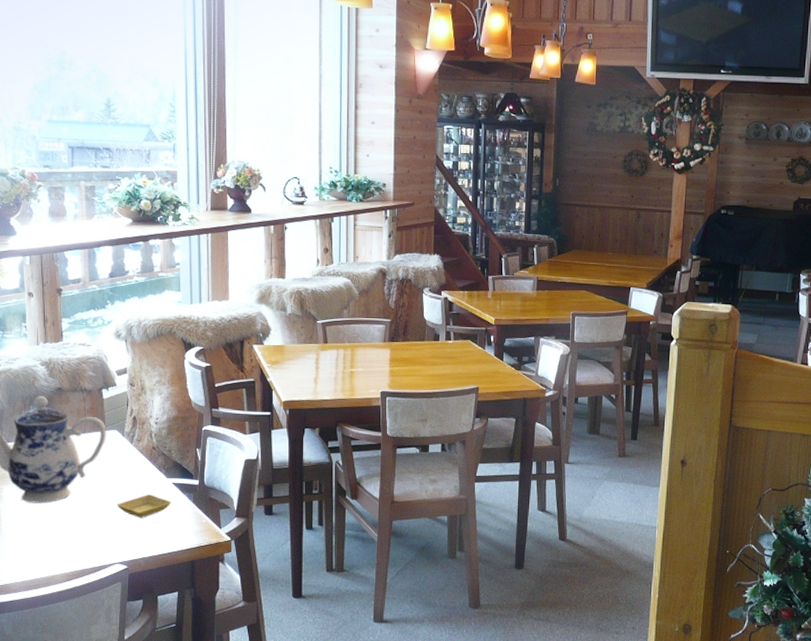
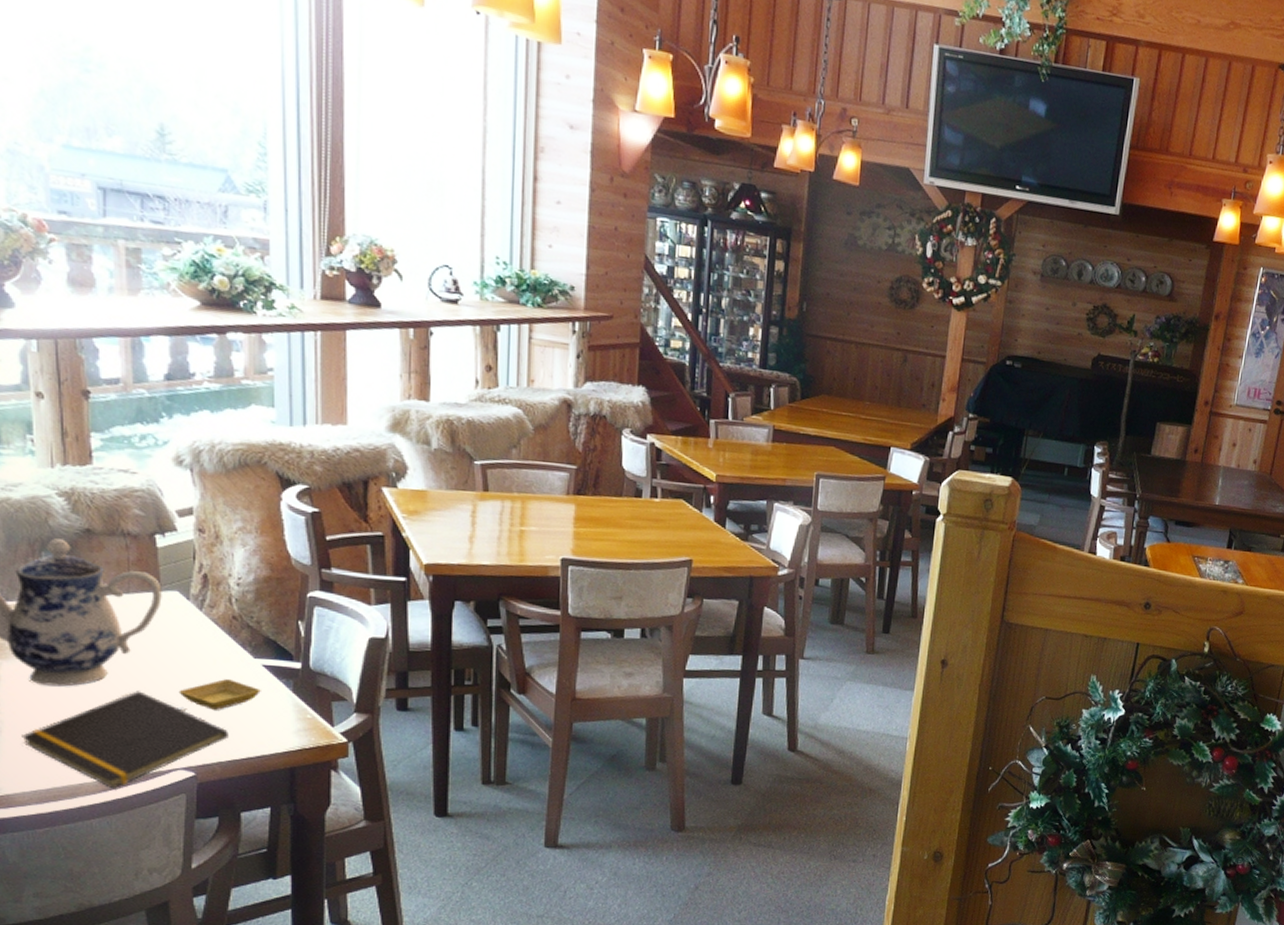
notepad: none [15,505,150,579] -> present [21,691,229,789]

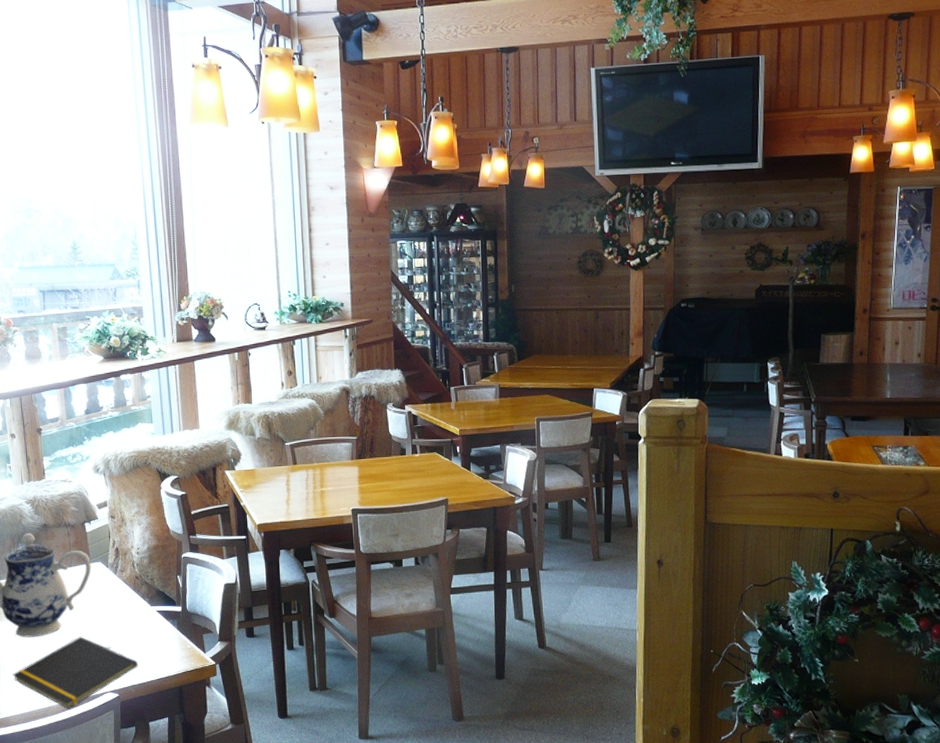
saucer: present [178,679,261,710] -> none [105,623,157,647]

